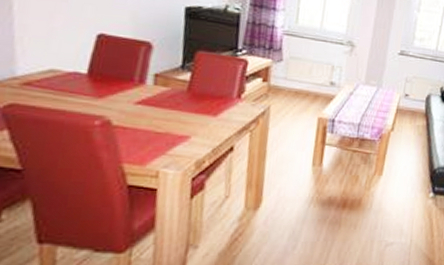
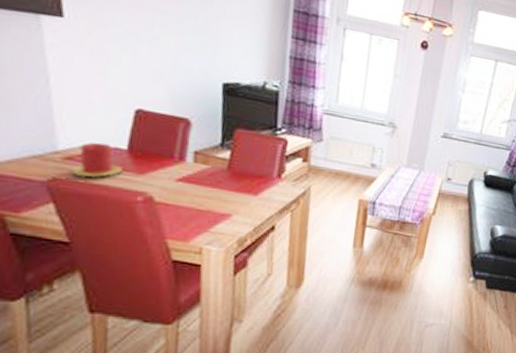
candle: none [29,67,81,103] -> present [72,142,122,178]

